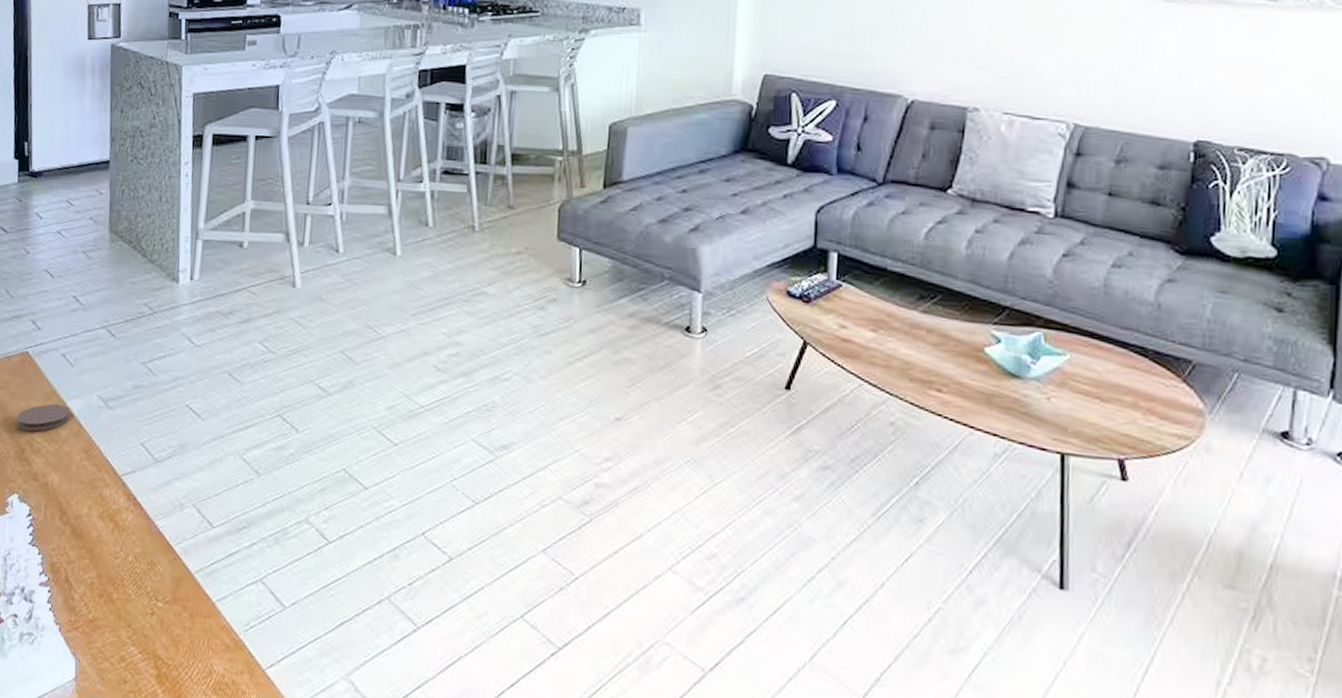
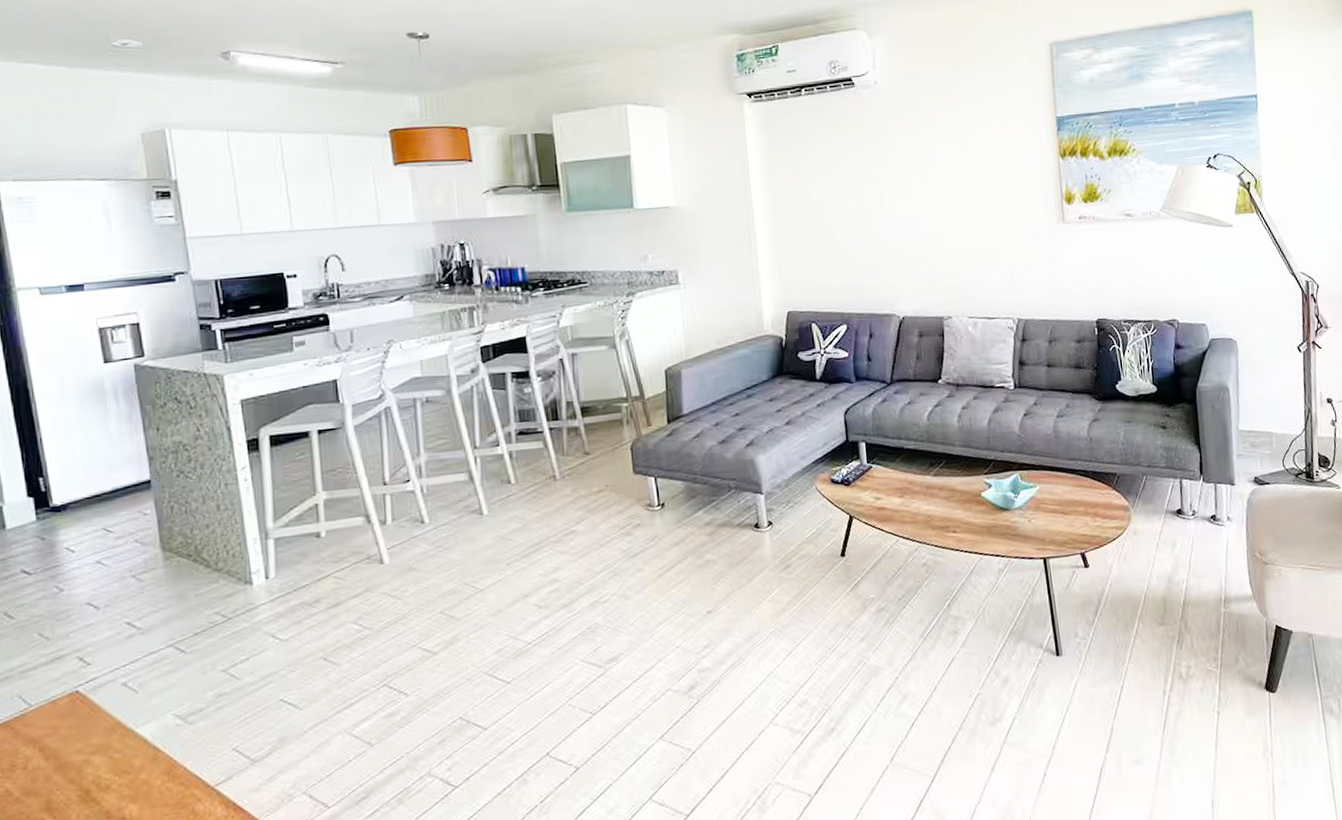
coaster: present [16,404,71,431] -> none [74,733,144,771]

